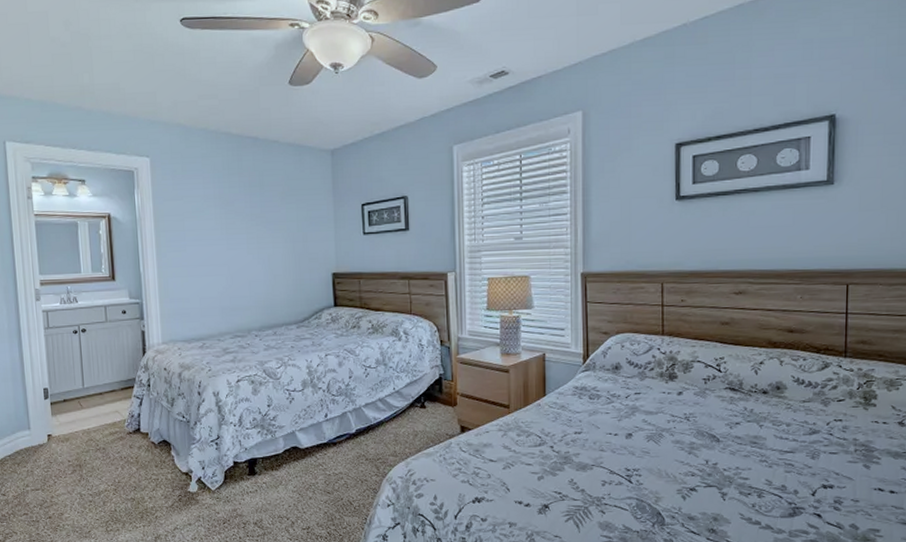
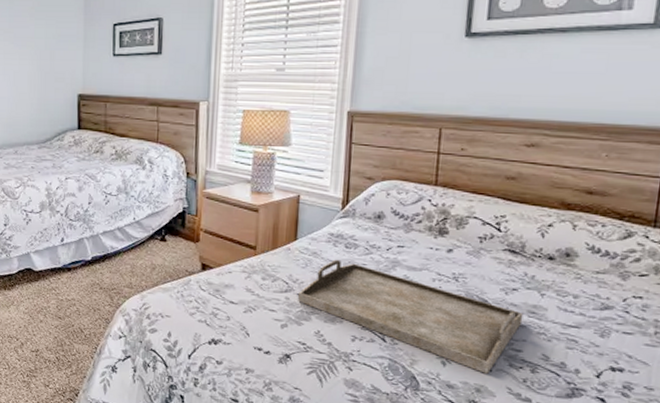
serving tray: none [551,410,747,503] -> present [298,259,524,374]

